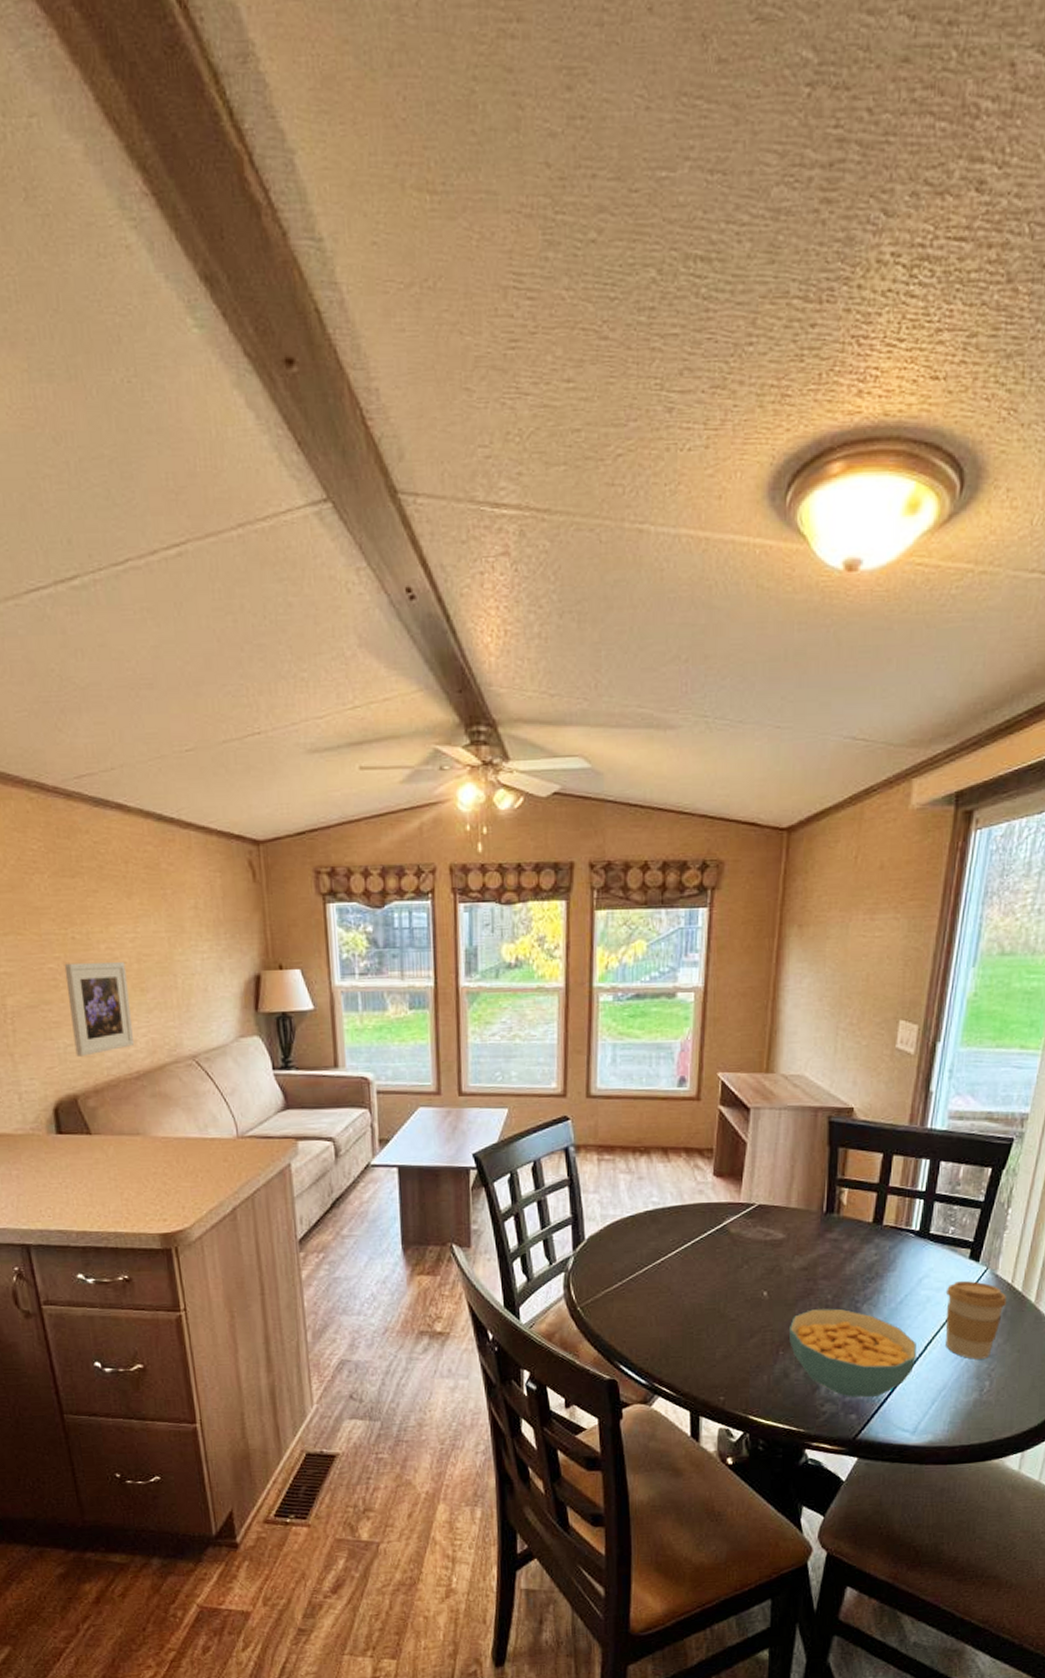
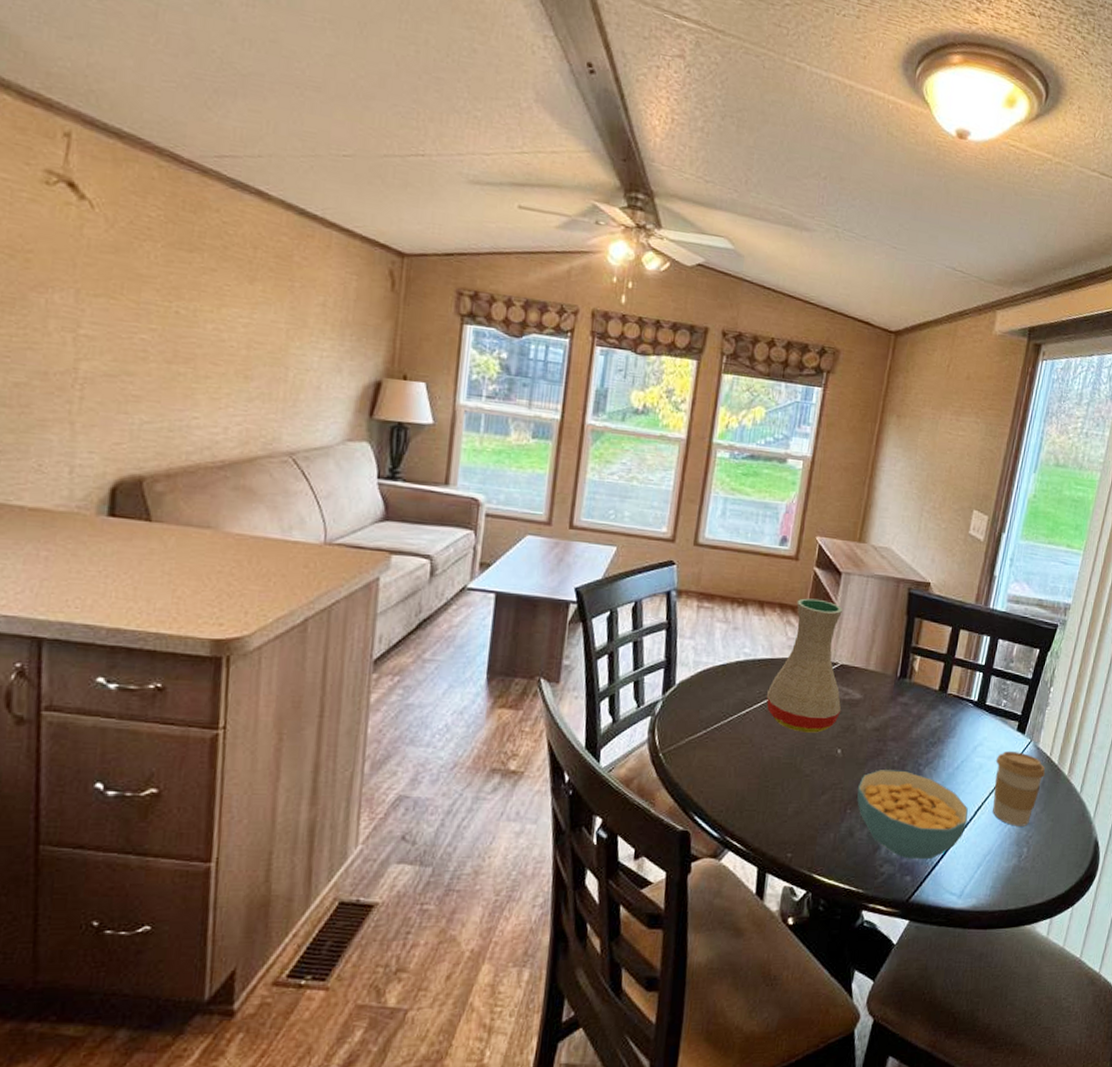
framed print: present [64,961,134,1056] -> none [152,336,232,437]
vase: none [682,1139,764,1277] -> present [767,598,843,733]

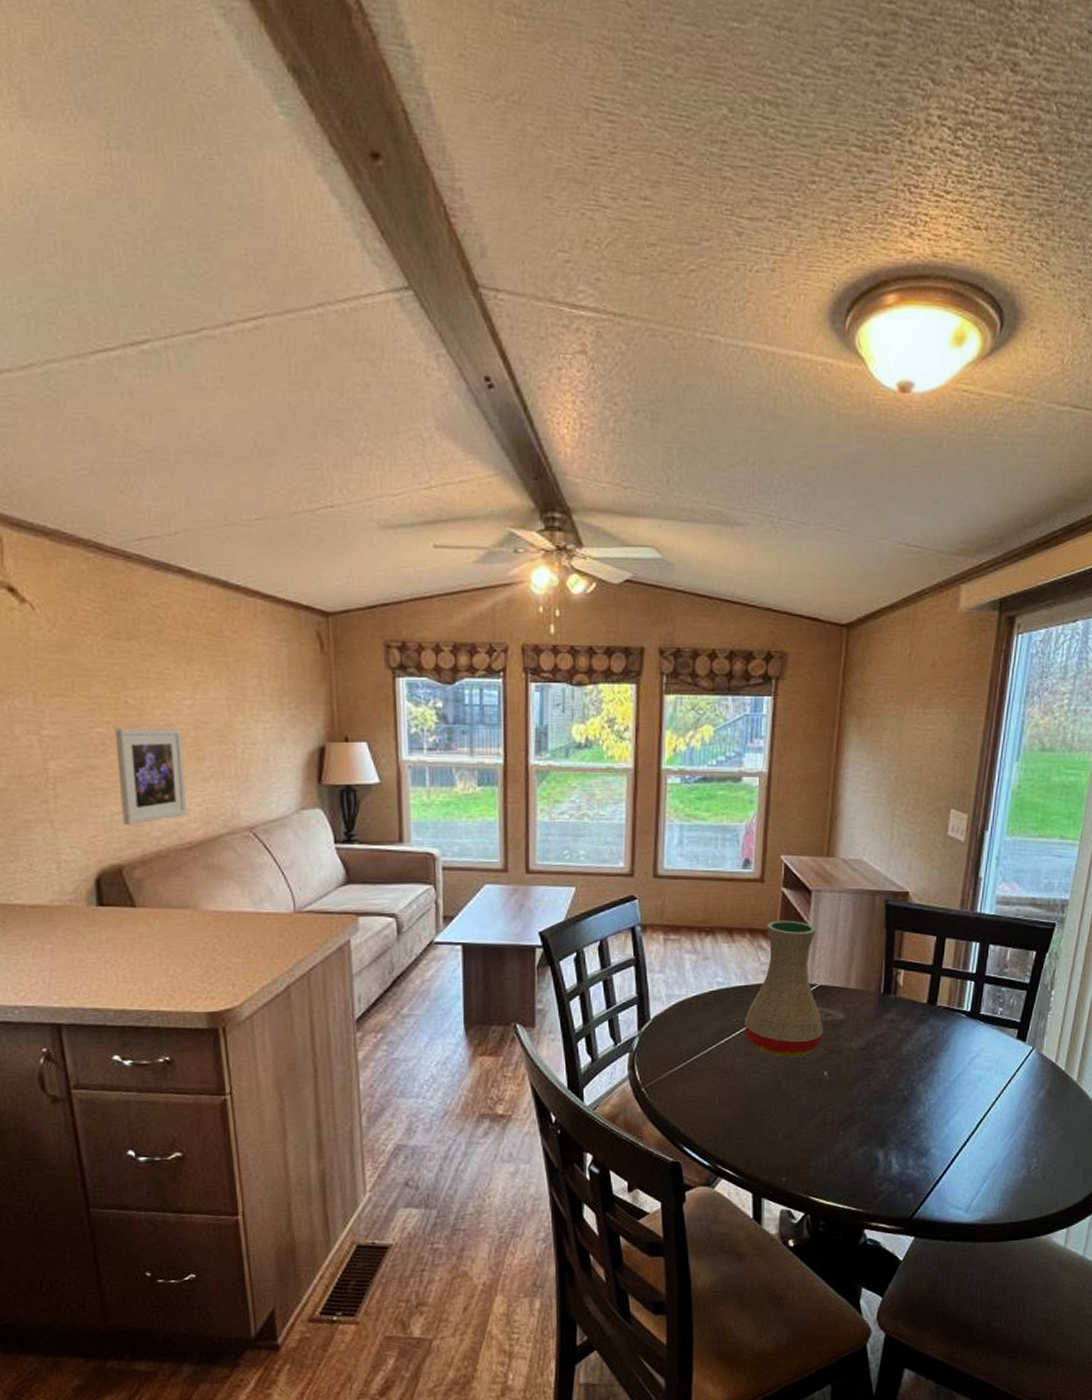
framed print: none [152,336,232,437] -> present [114,727,187,825]
cereal bowl: present [857,770,968,860] -> none [849,1088,970,1177]
coffee cup: present [993,750,1046,826] -> none [995,1060,1052,1137]

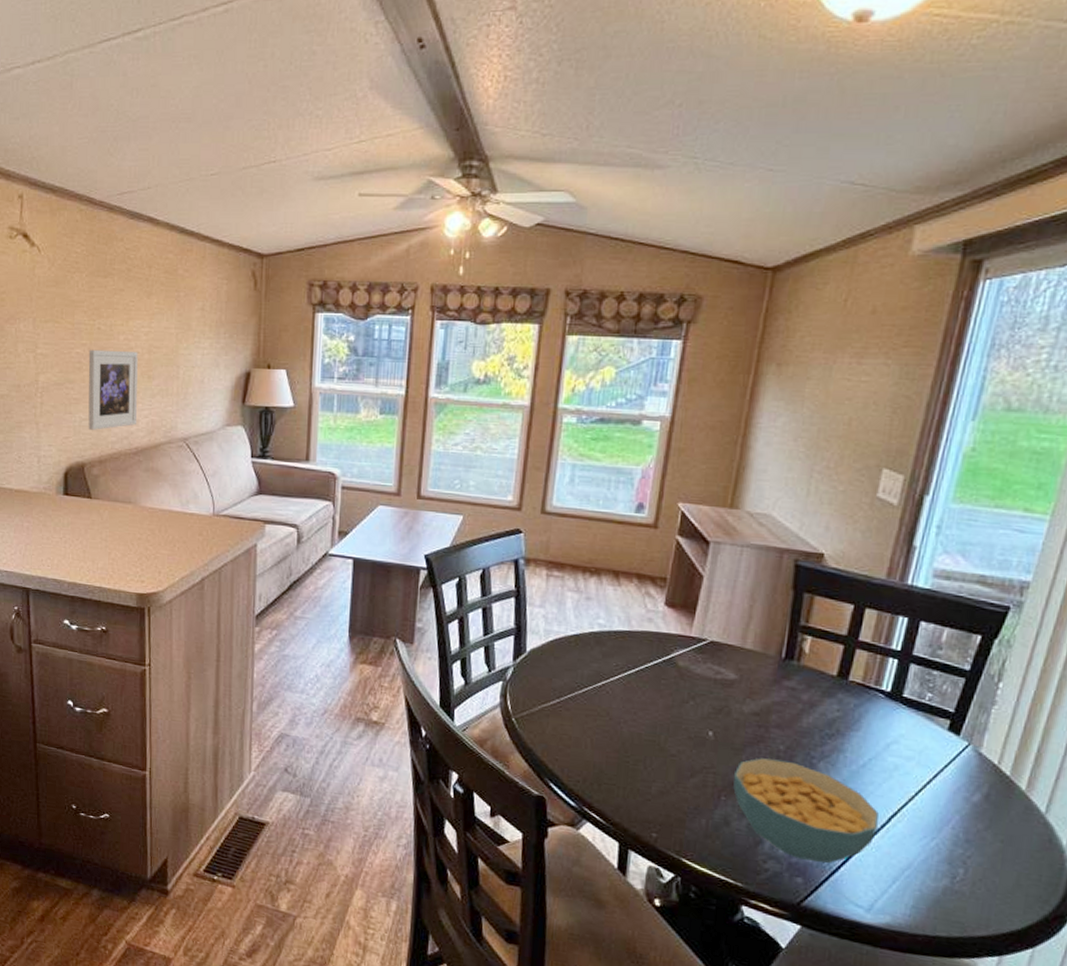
vase: present [745,920,824,1057] -> none [625,568,713,712]
cereal bowl: none [849,1088,970,1177] -> present [733,758,879,863]

